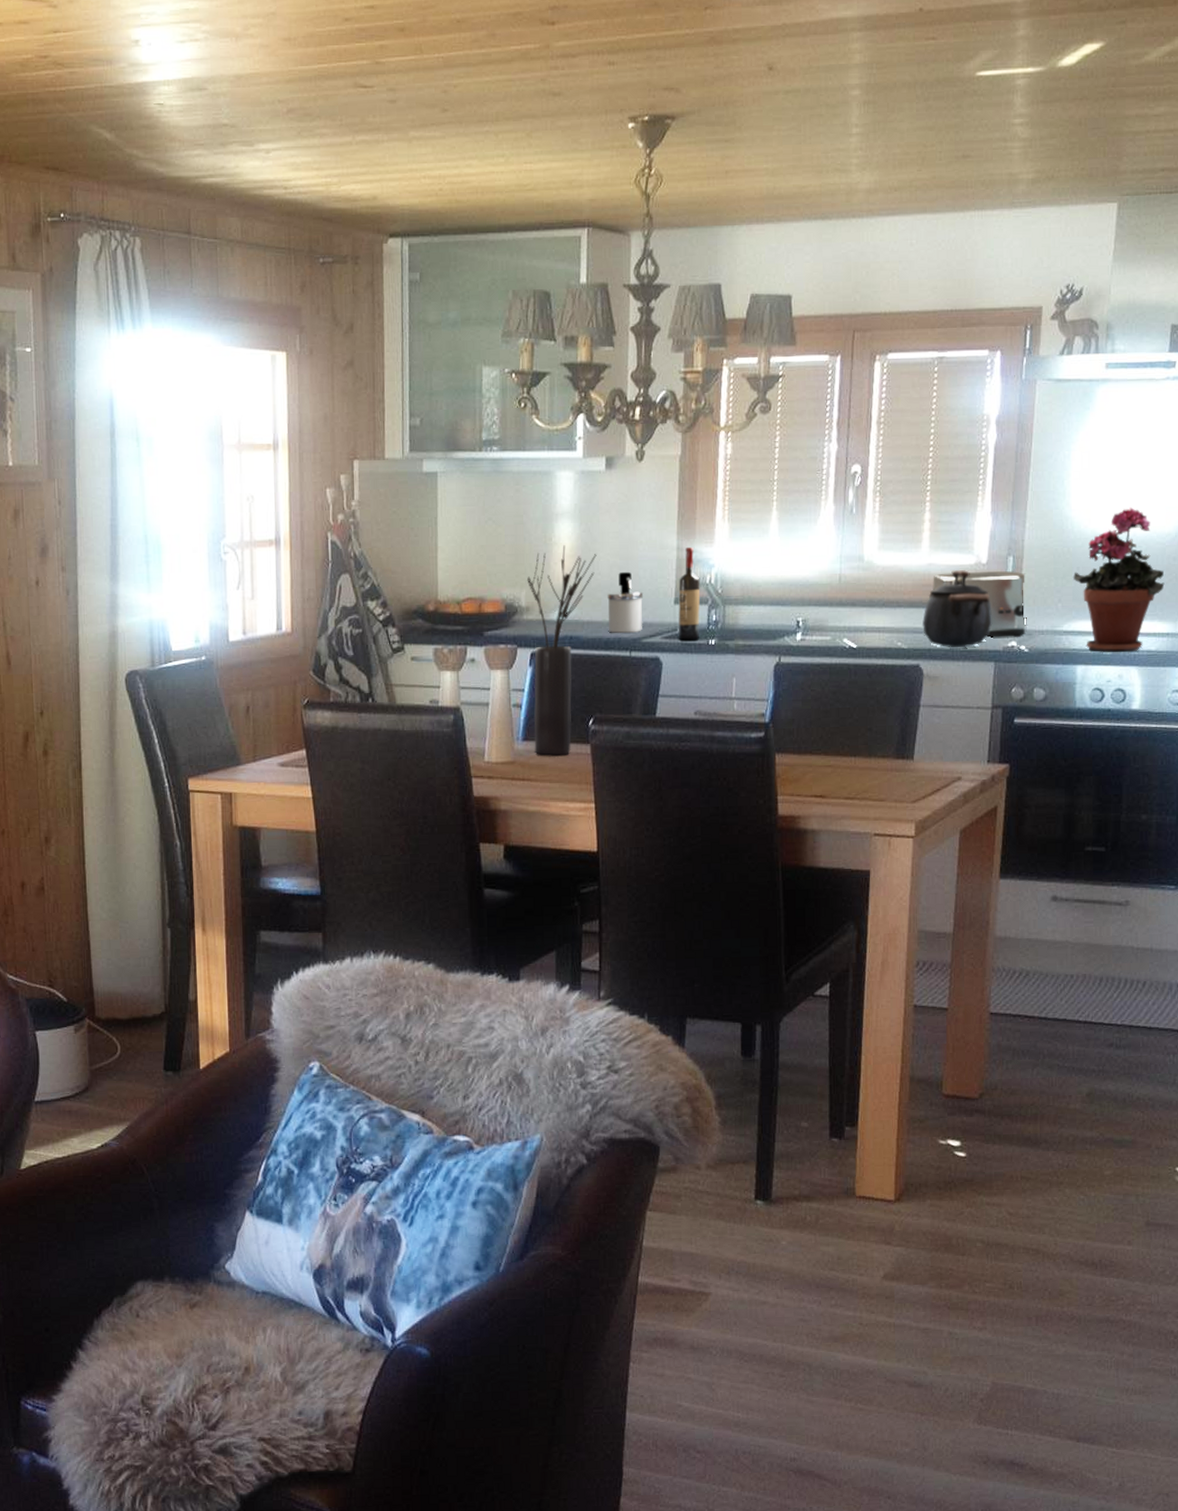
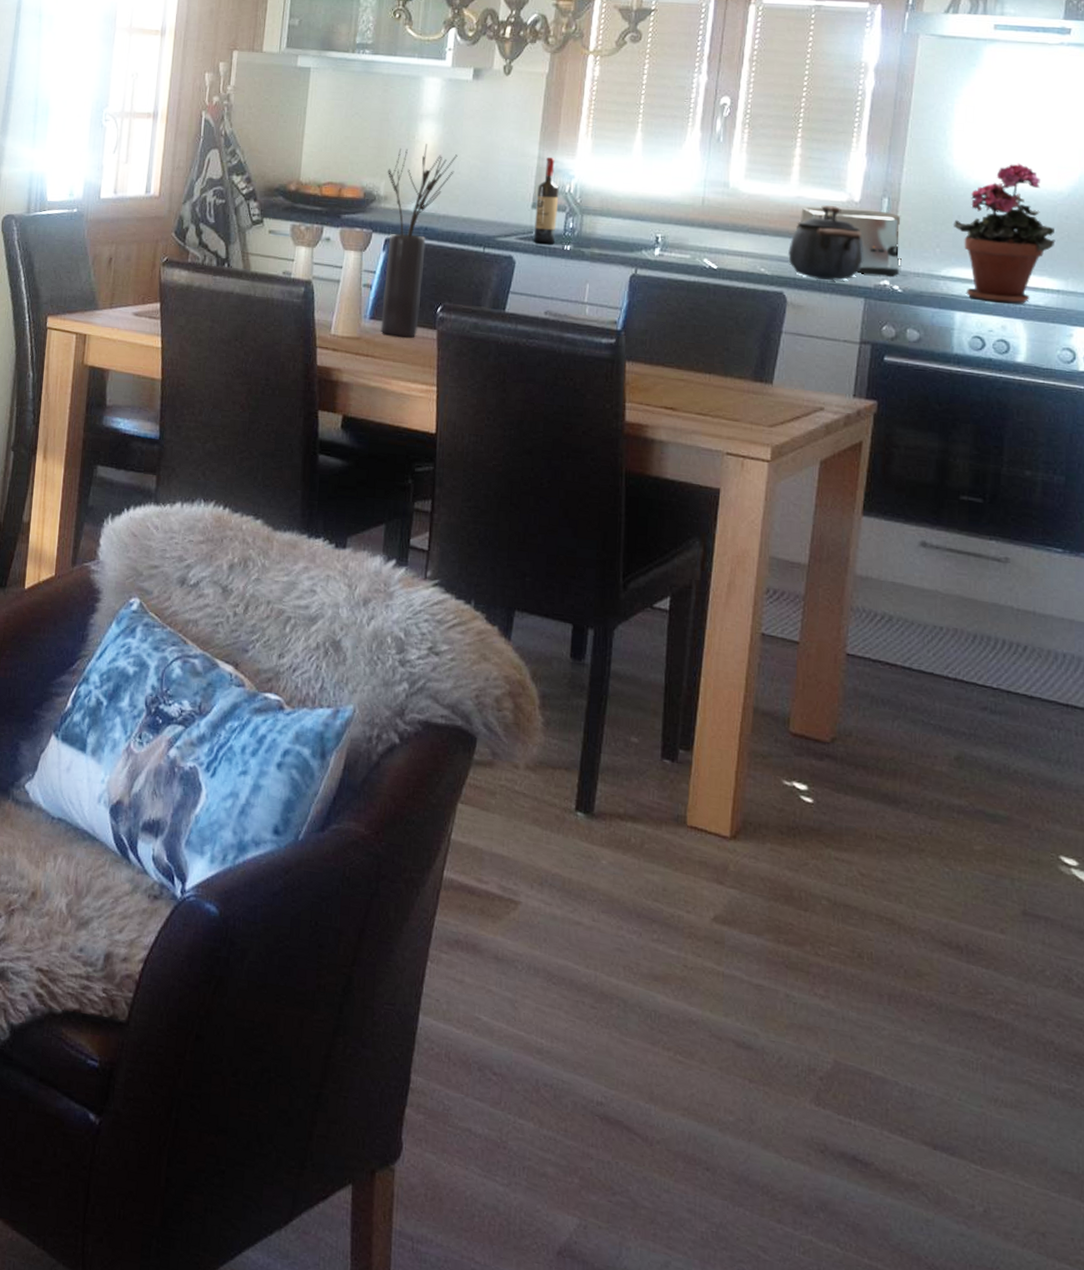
soap dispenser: present [607,571,644,634] -> none [463,173,502,231]

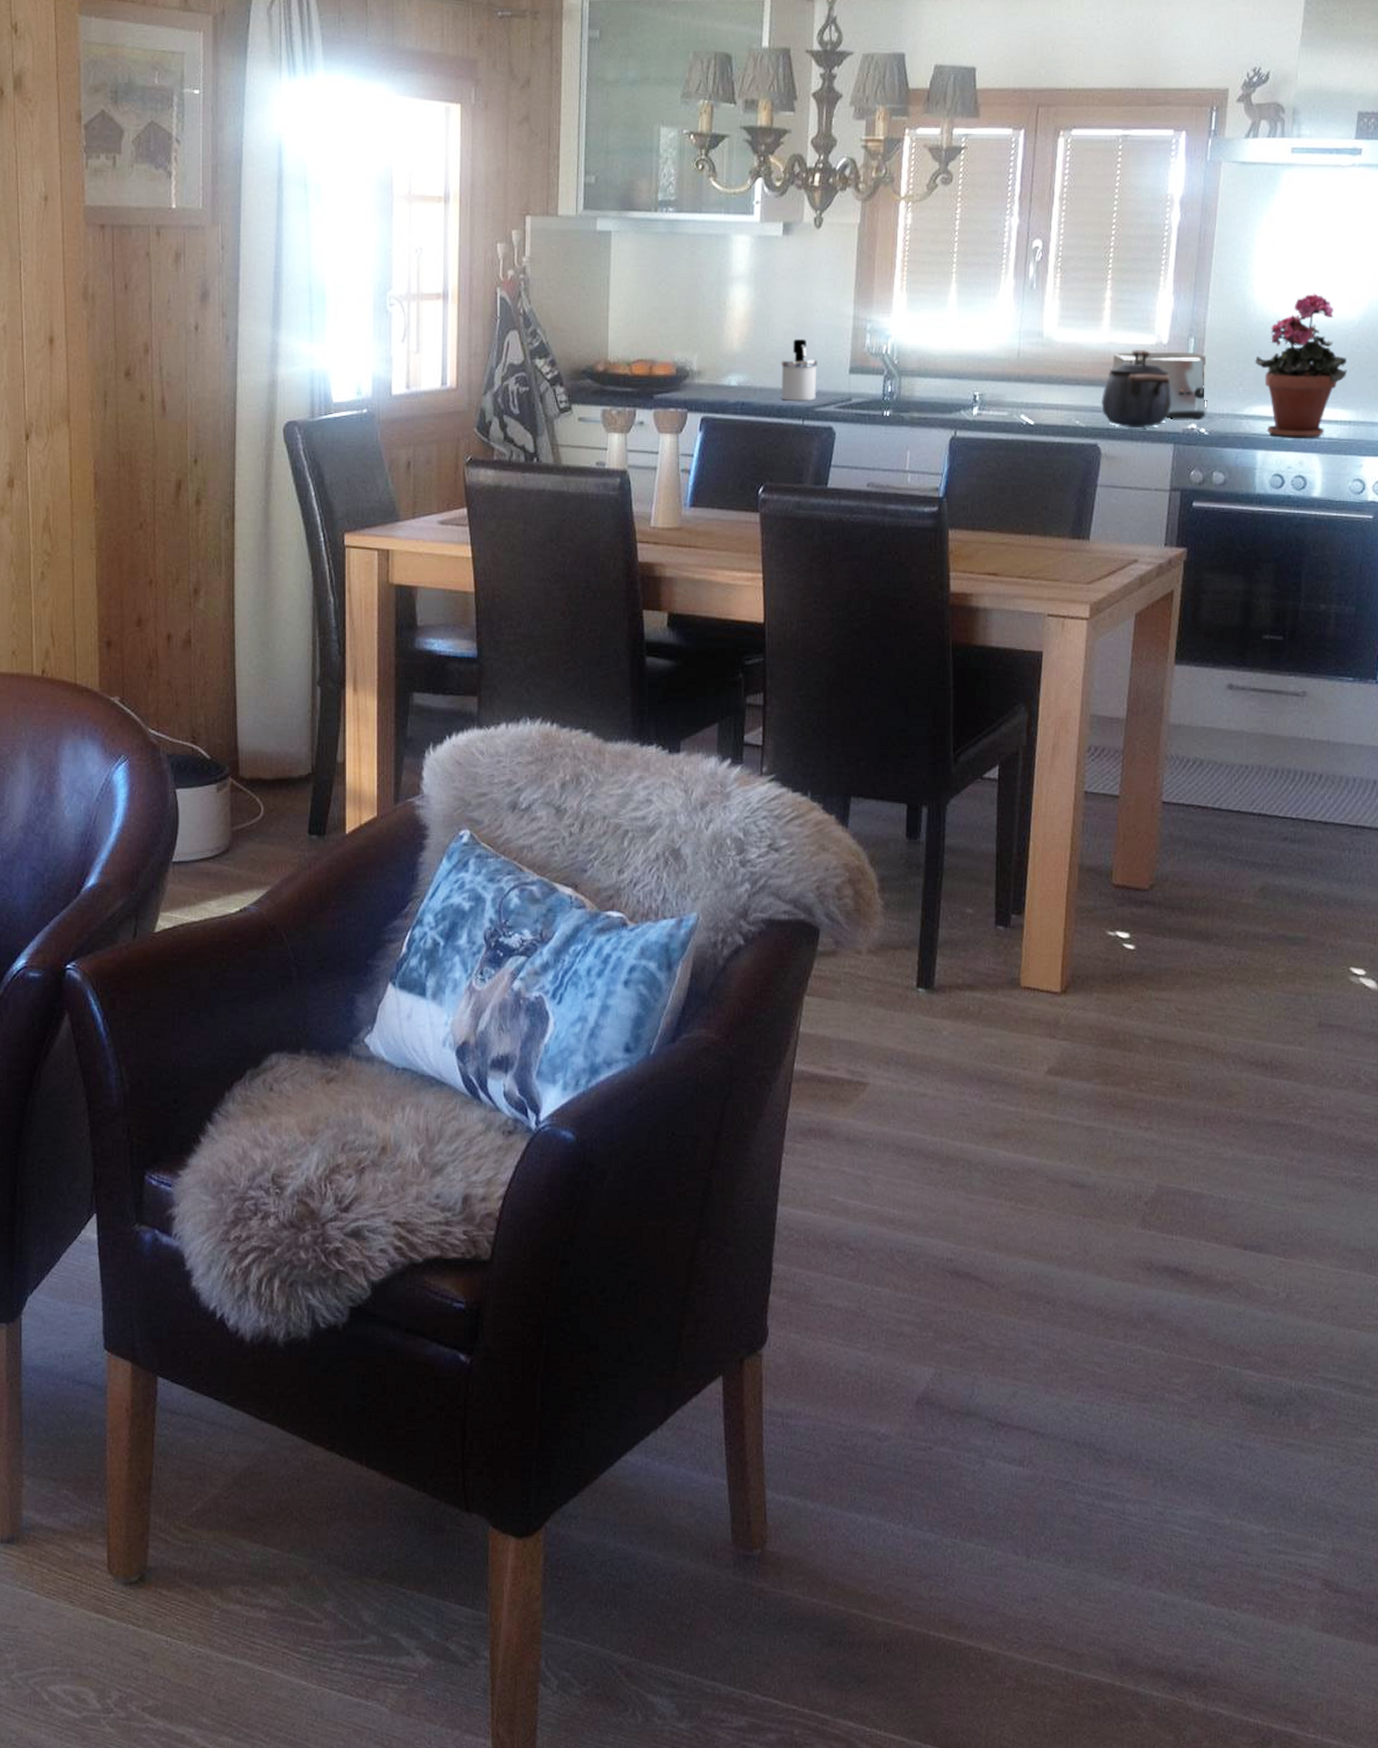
vase: present [380,144,458,339] -> none [700,310,771,526]
soap dispenser: none [463,173,502,231] -> present [781,338,818,402]
wine bottle: present [533,157,560,246] -> none [852,317,876,413]

